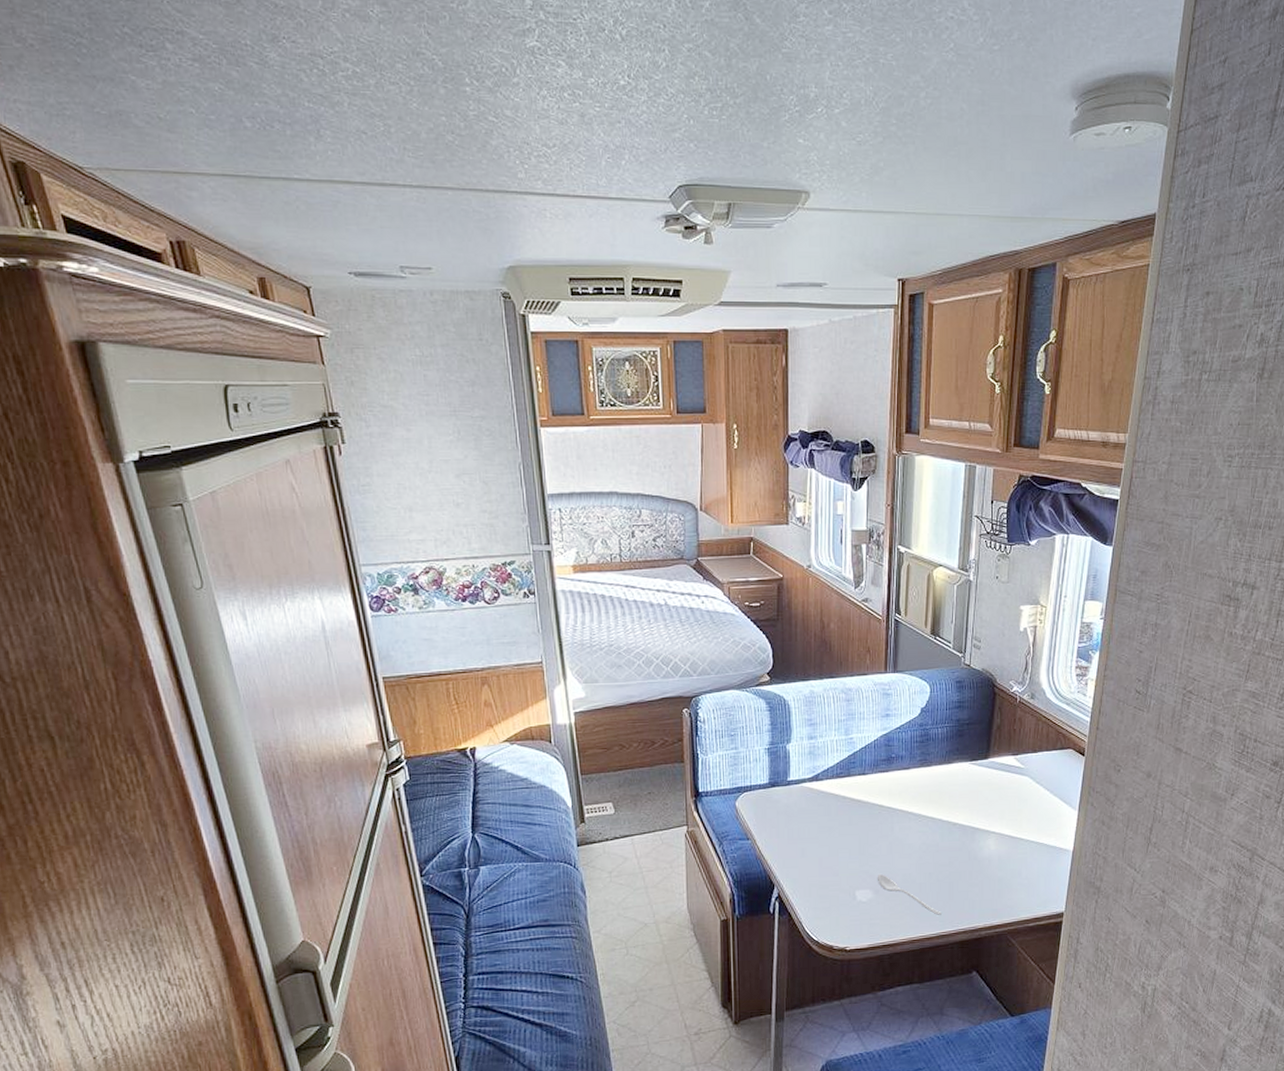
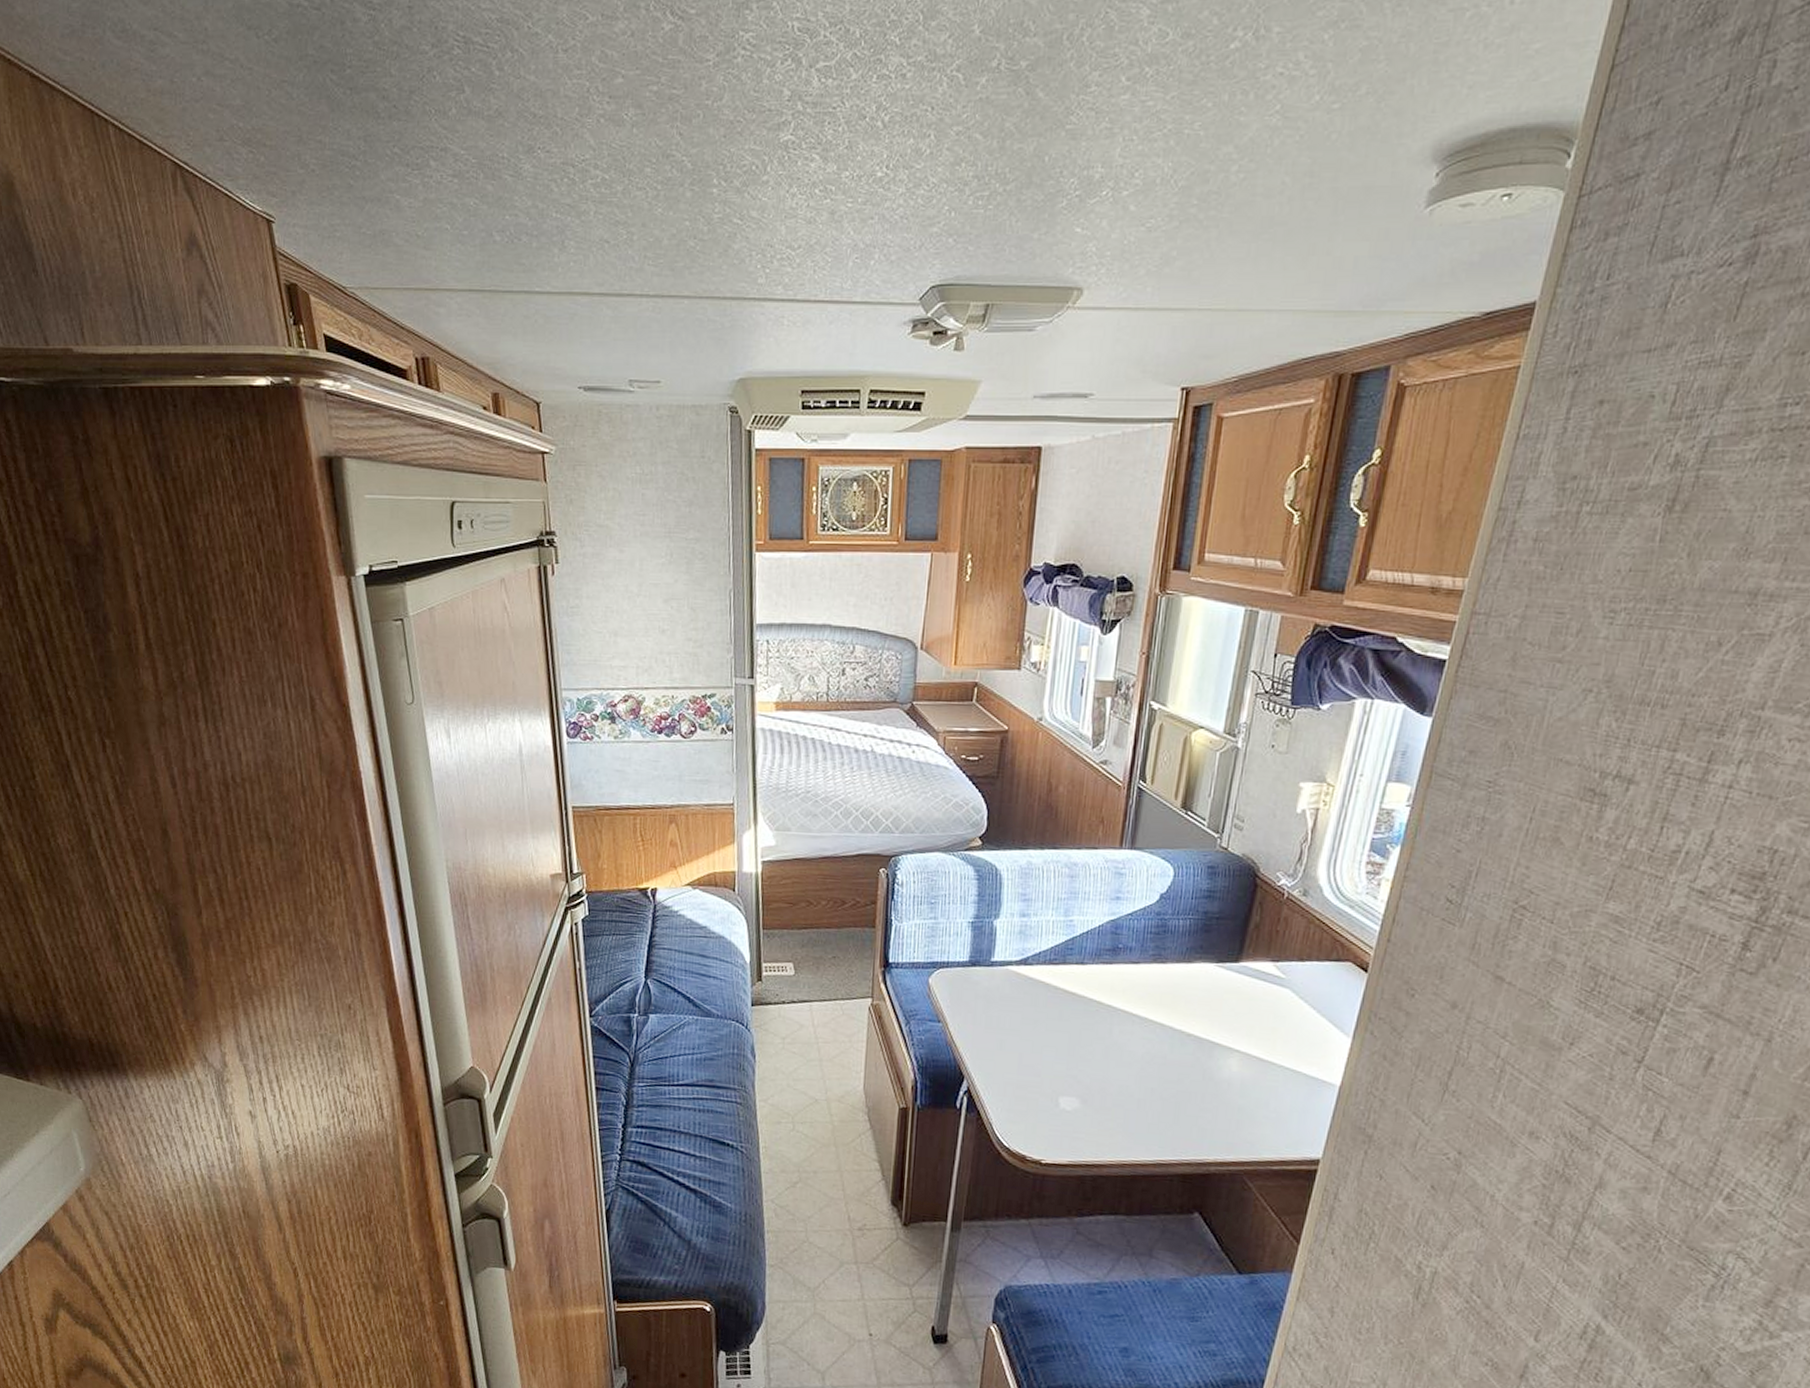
spoon: present [878,874,941,915] -> none [1087,1082,1162,1140]

